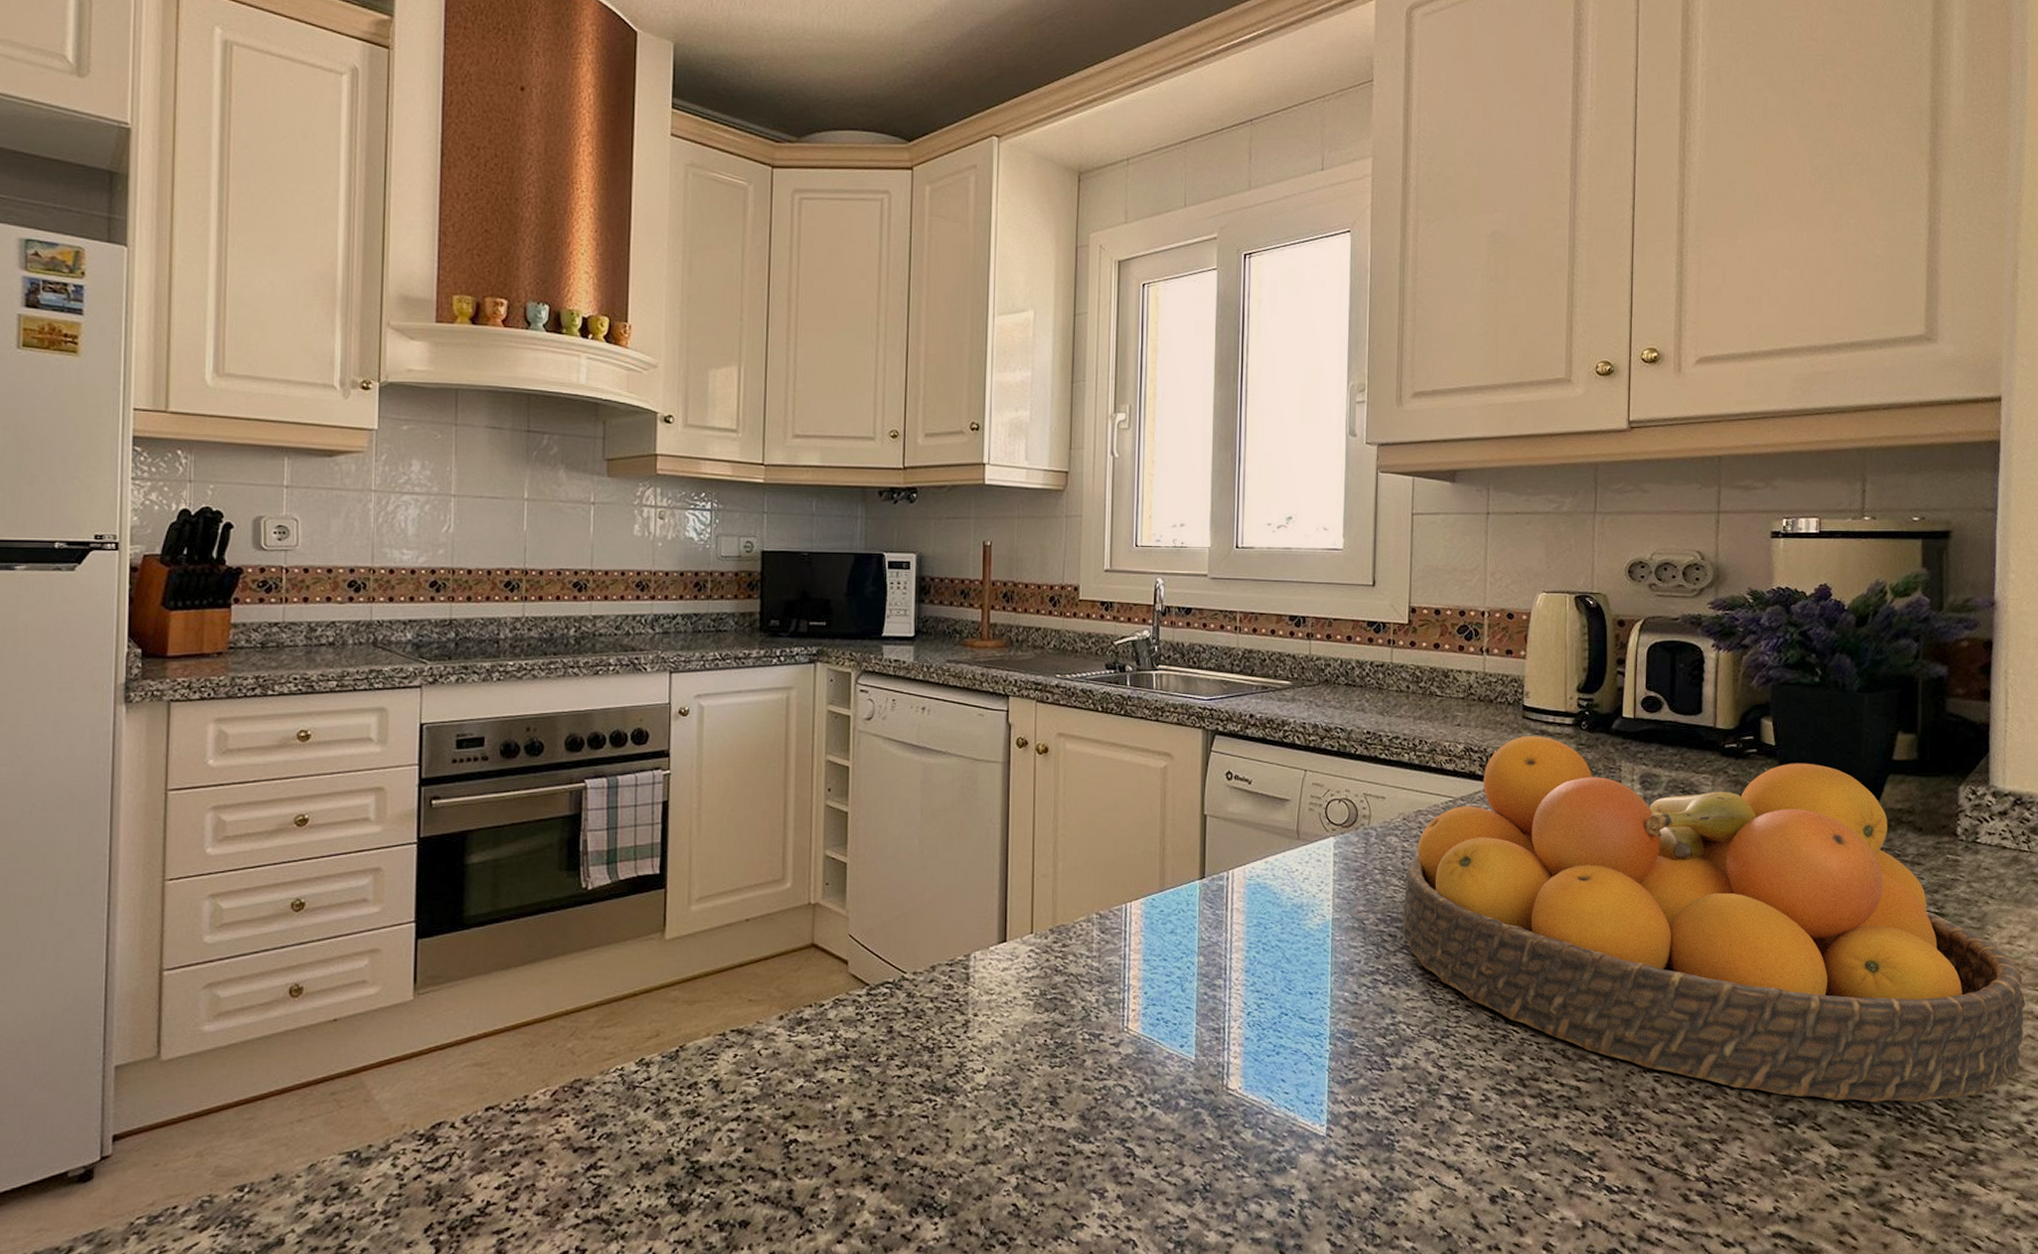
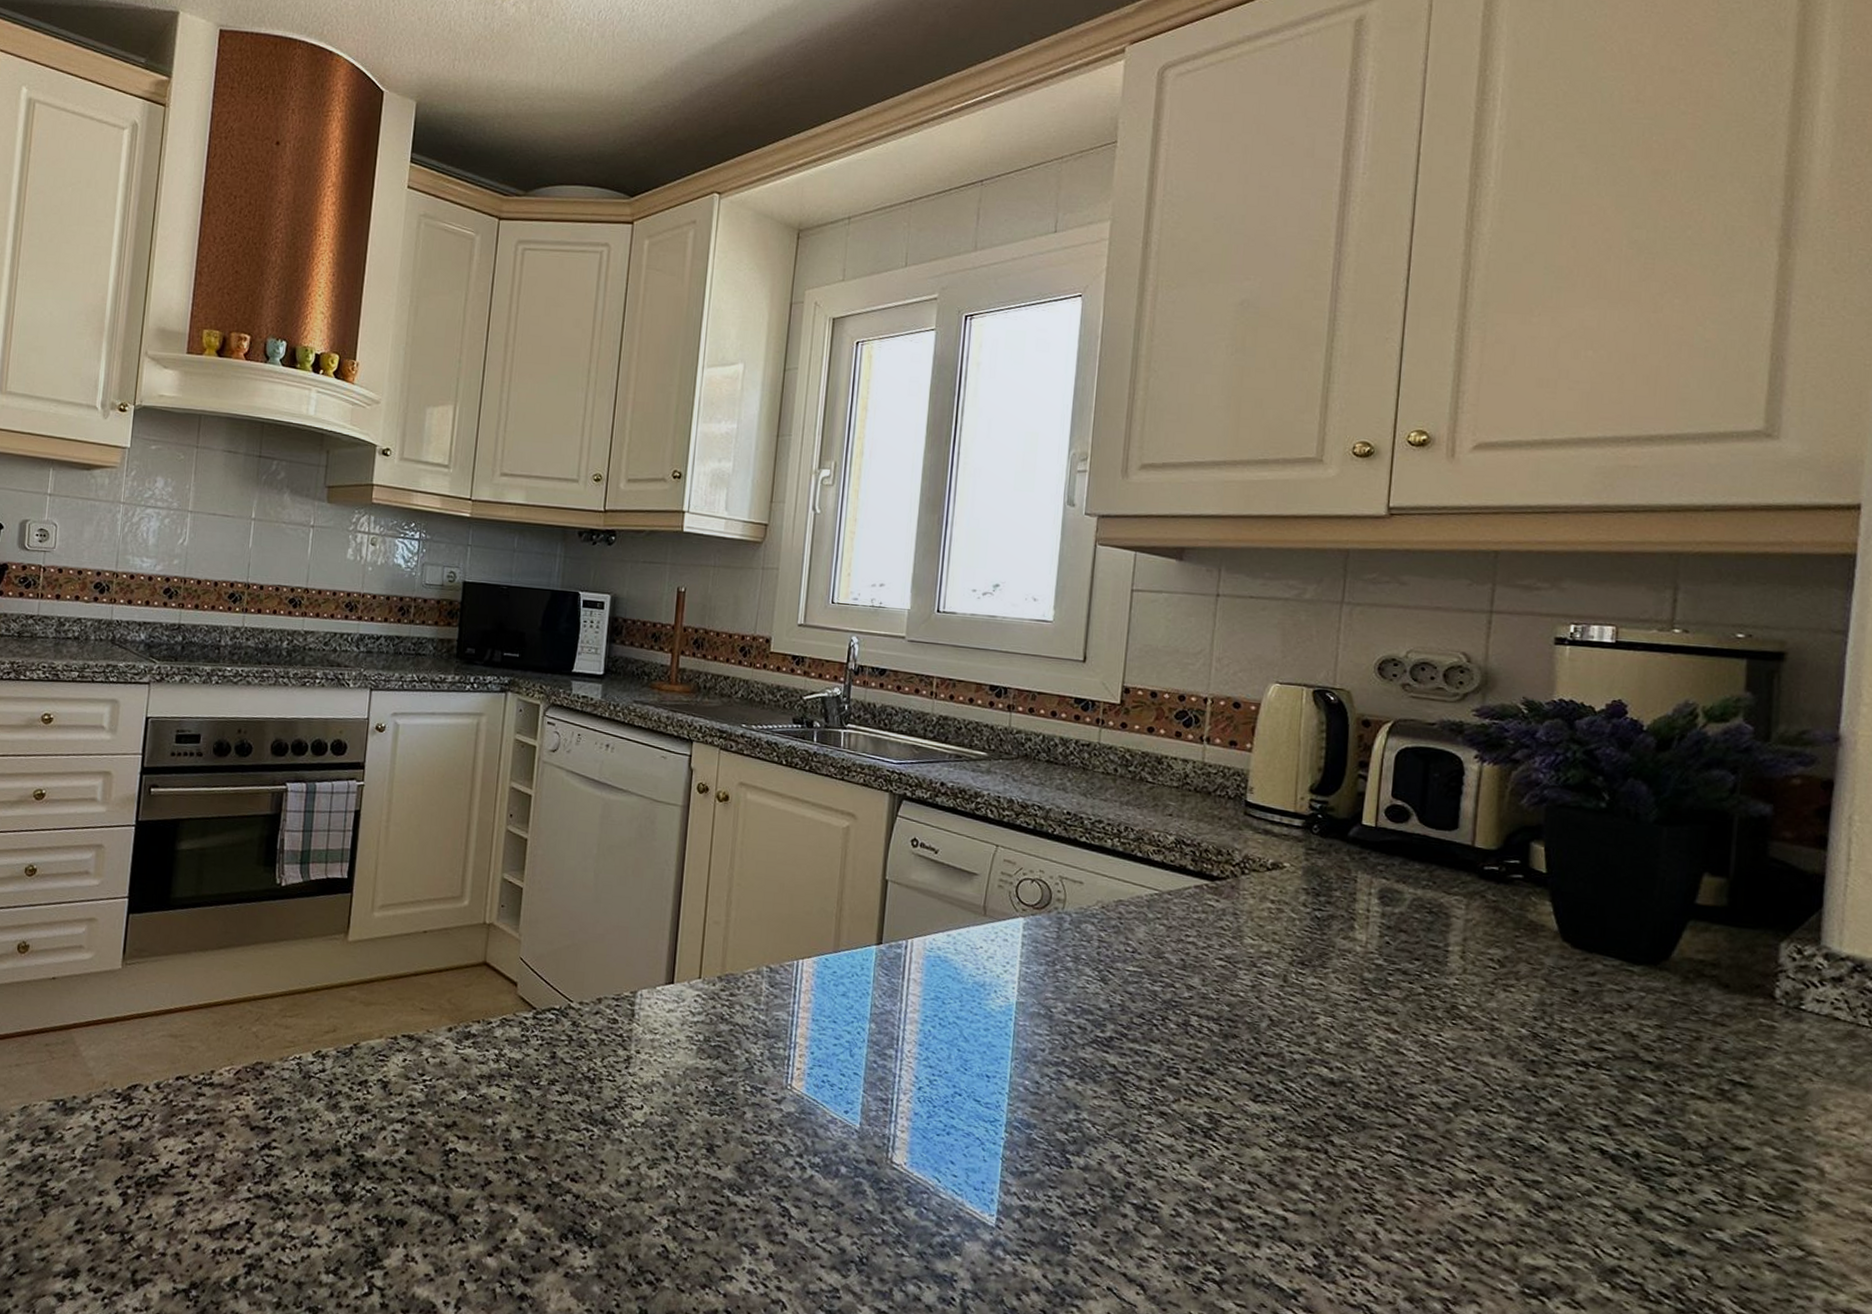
fruit bowl: present [1402,736,2026,1102] -> none [1094,833,1856,1300]

